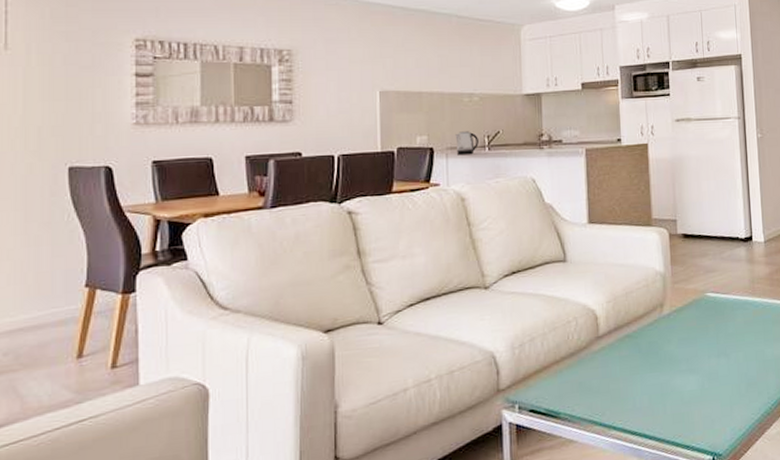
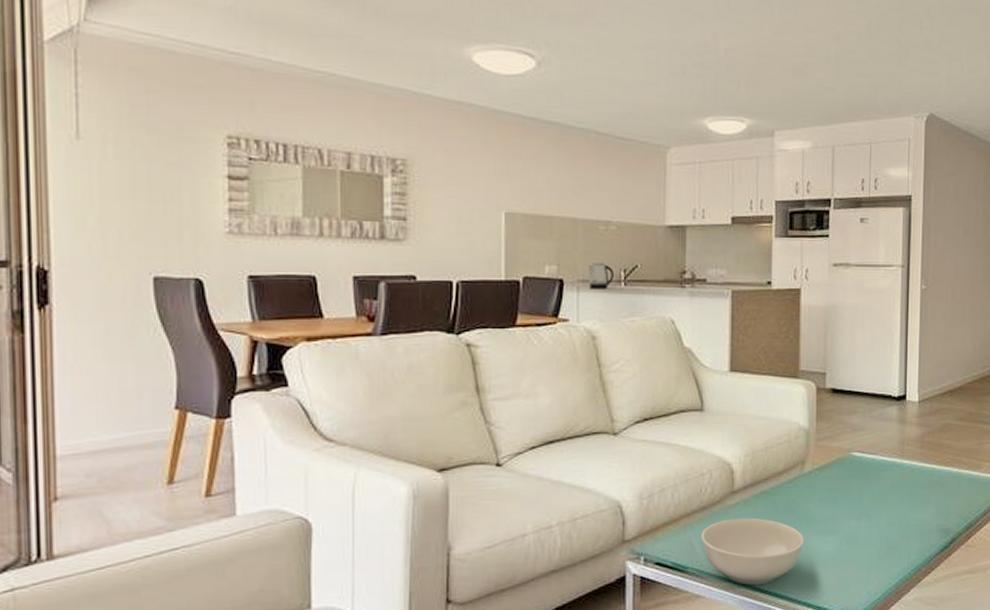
bowl: none [571,361,668,428] -> present [701,518,804,585]

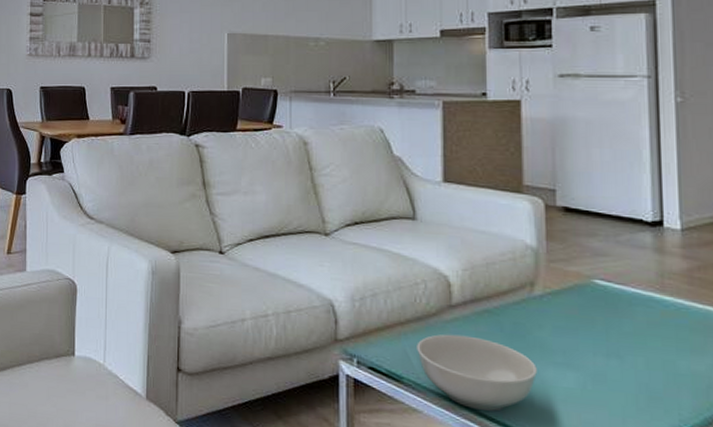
kettle: present [588,263,614,290] -> none [300,75,323,100]

